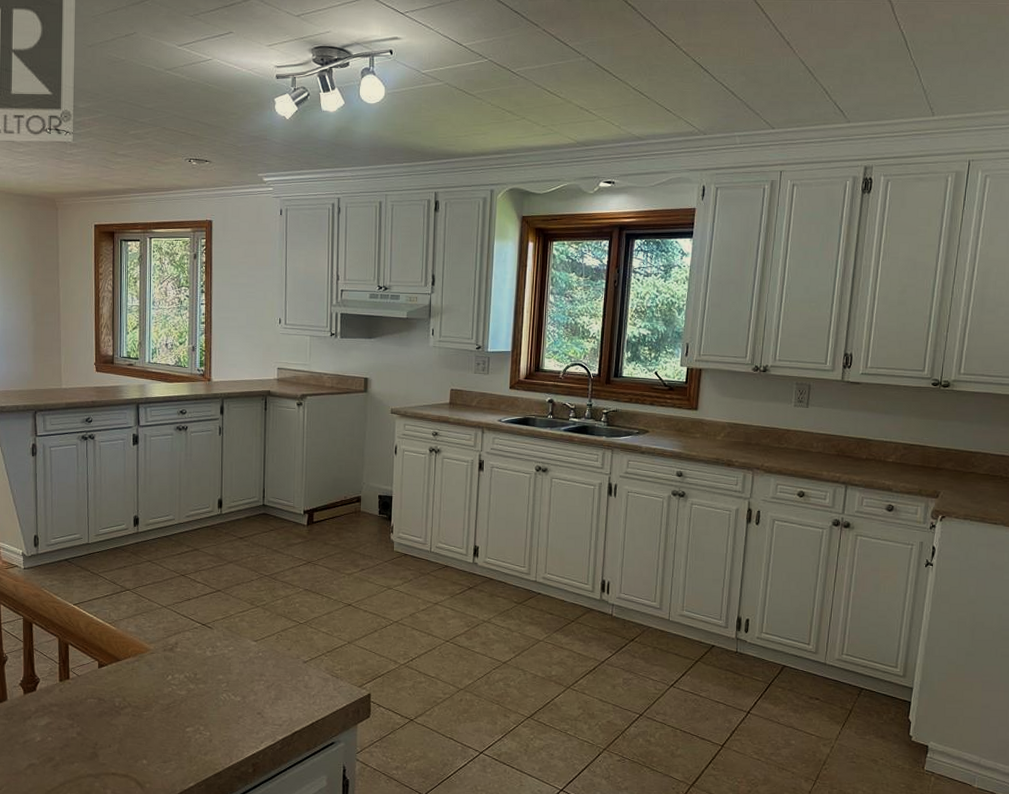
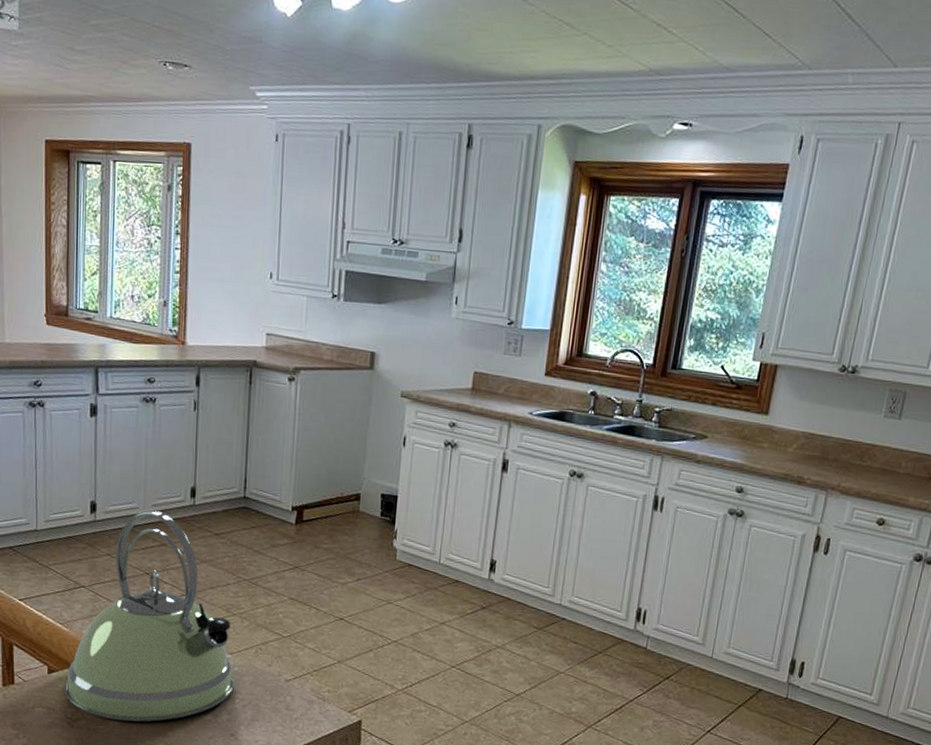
kettle: none [112,521,259,707] -> present [64,510,234,722]

